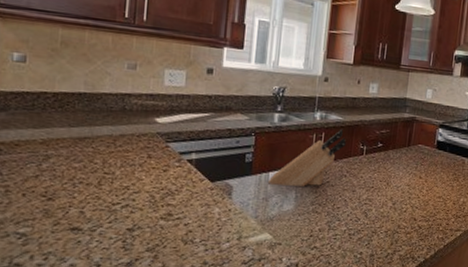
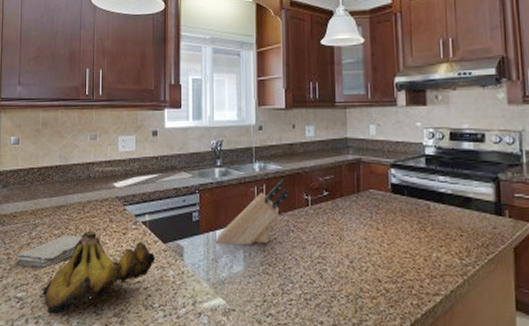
washcloth: none [16,169,112,203] -> present [15,235,83,268]
banana bunch: none [55,166,201,248] -> present [43,231,156,313]

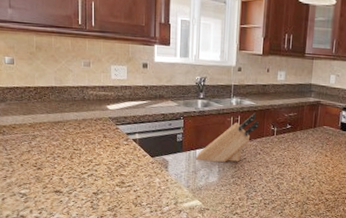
washcloth: present [15,235,83,268] -> none [17,146,79,171]
banana bunch: present [43,231,156,313] -> none [44,144,145,206]

